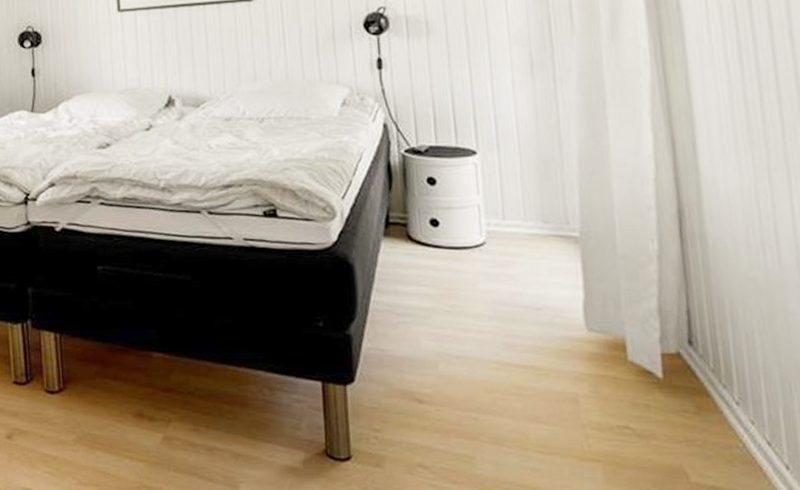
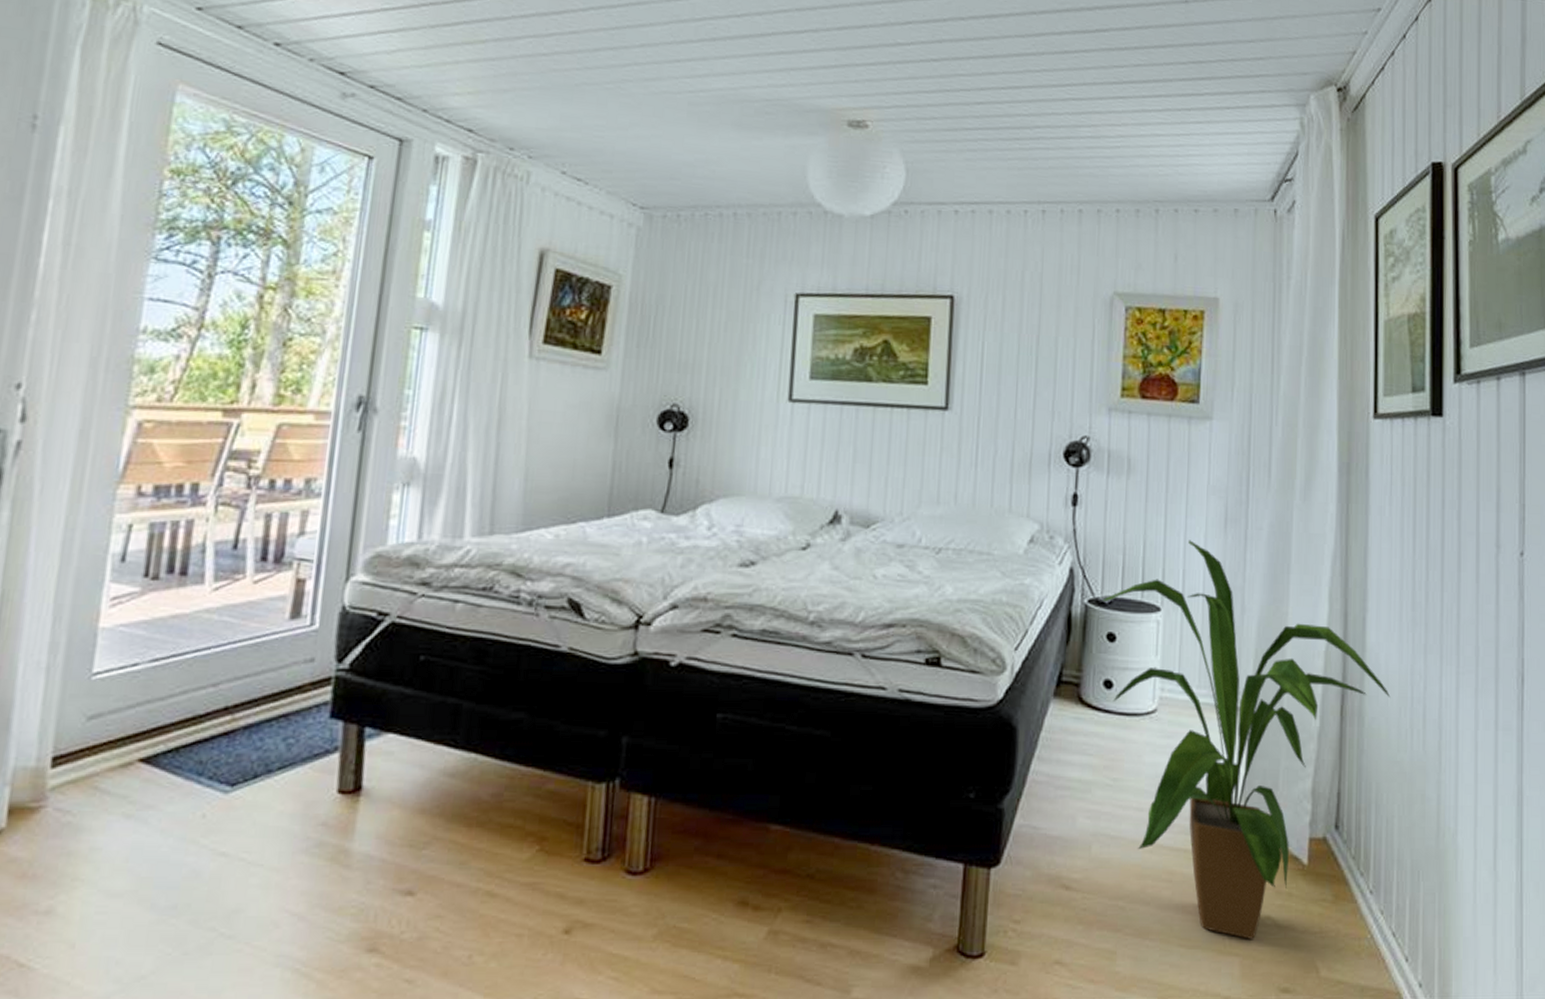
house plant: none [418,88,735,447] -> present [1103,540,1391,939]

